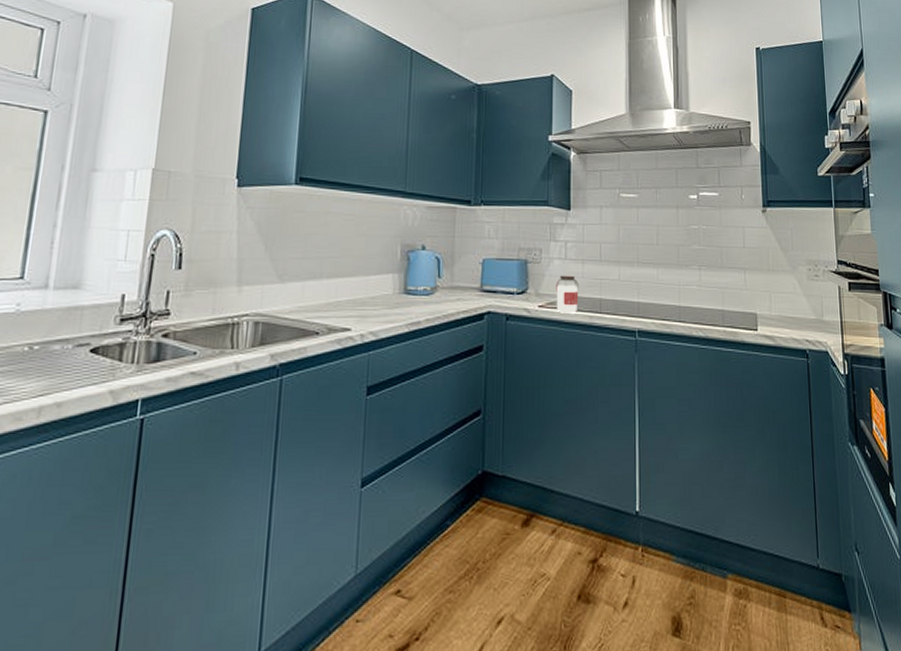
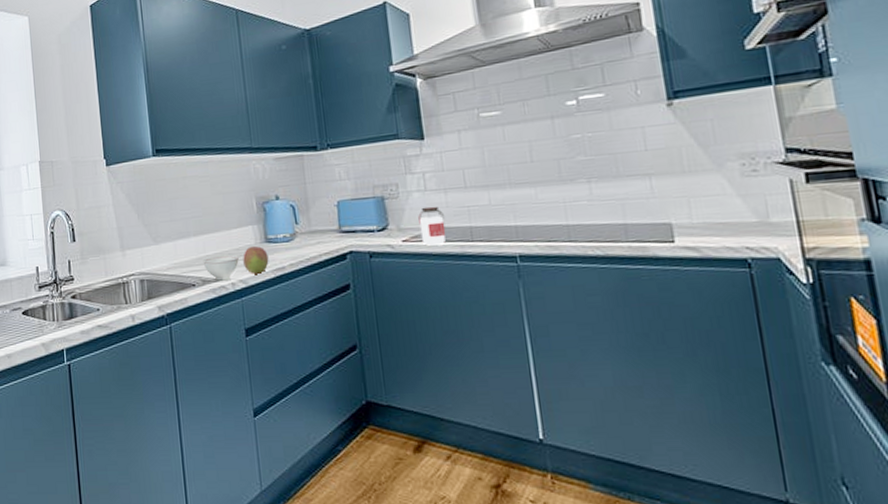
bowl: none [332,302,374,331] -> present [202,254,240,281]
fruit: none [377,297,405,327] -> present [243,246,269,274]

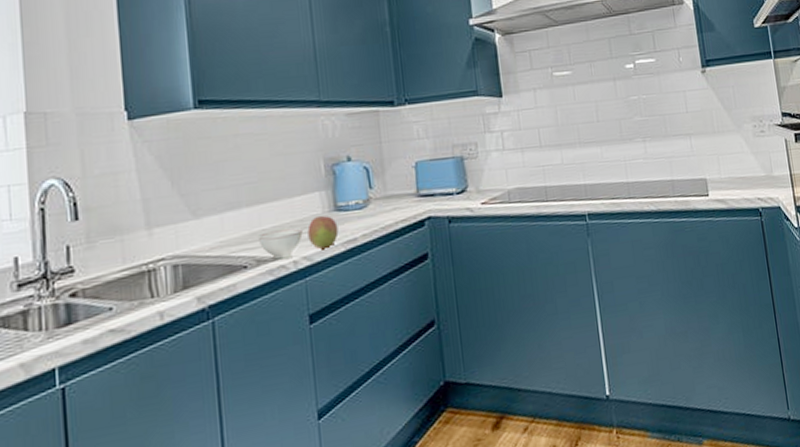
jar: present [418,206,446,246] -> none [497,166,523,208]

